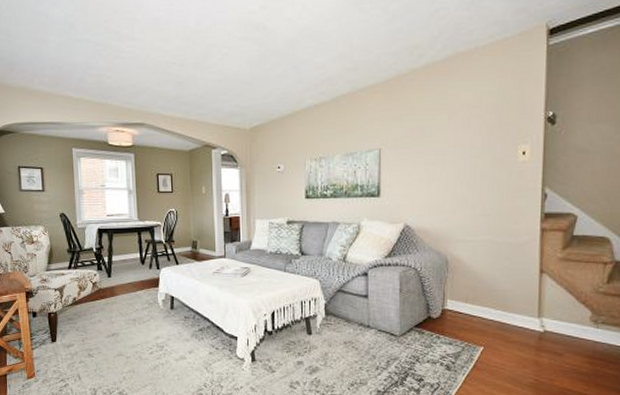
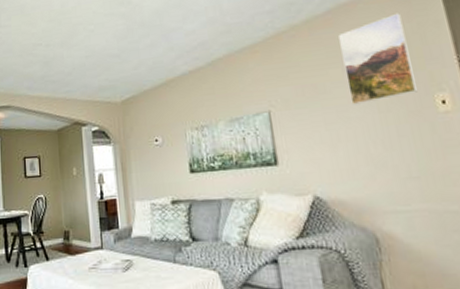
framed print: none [450,67,508,150] -> present [338,13,417,106]

